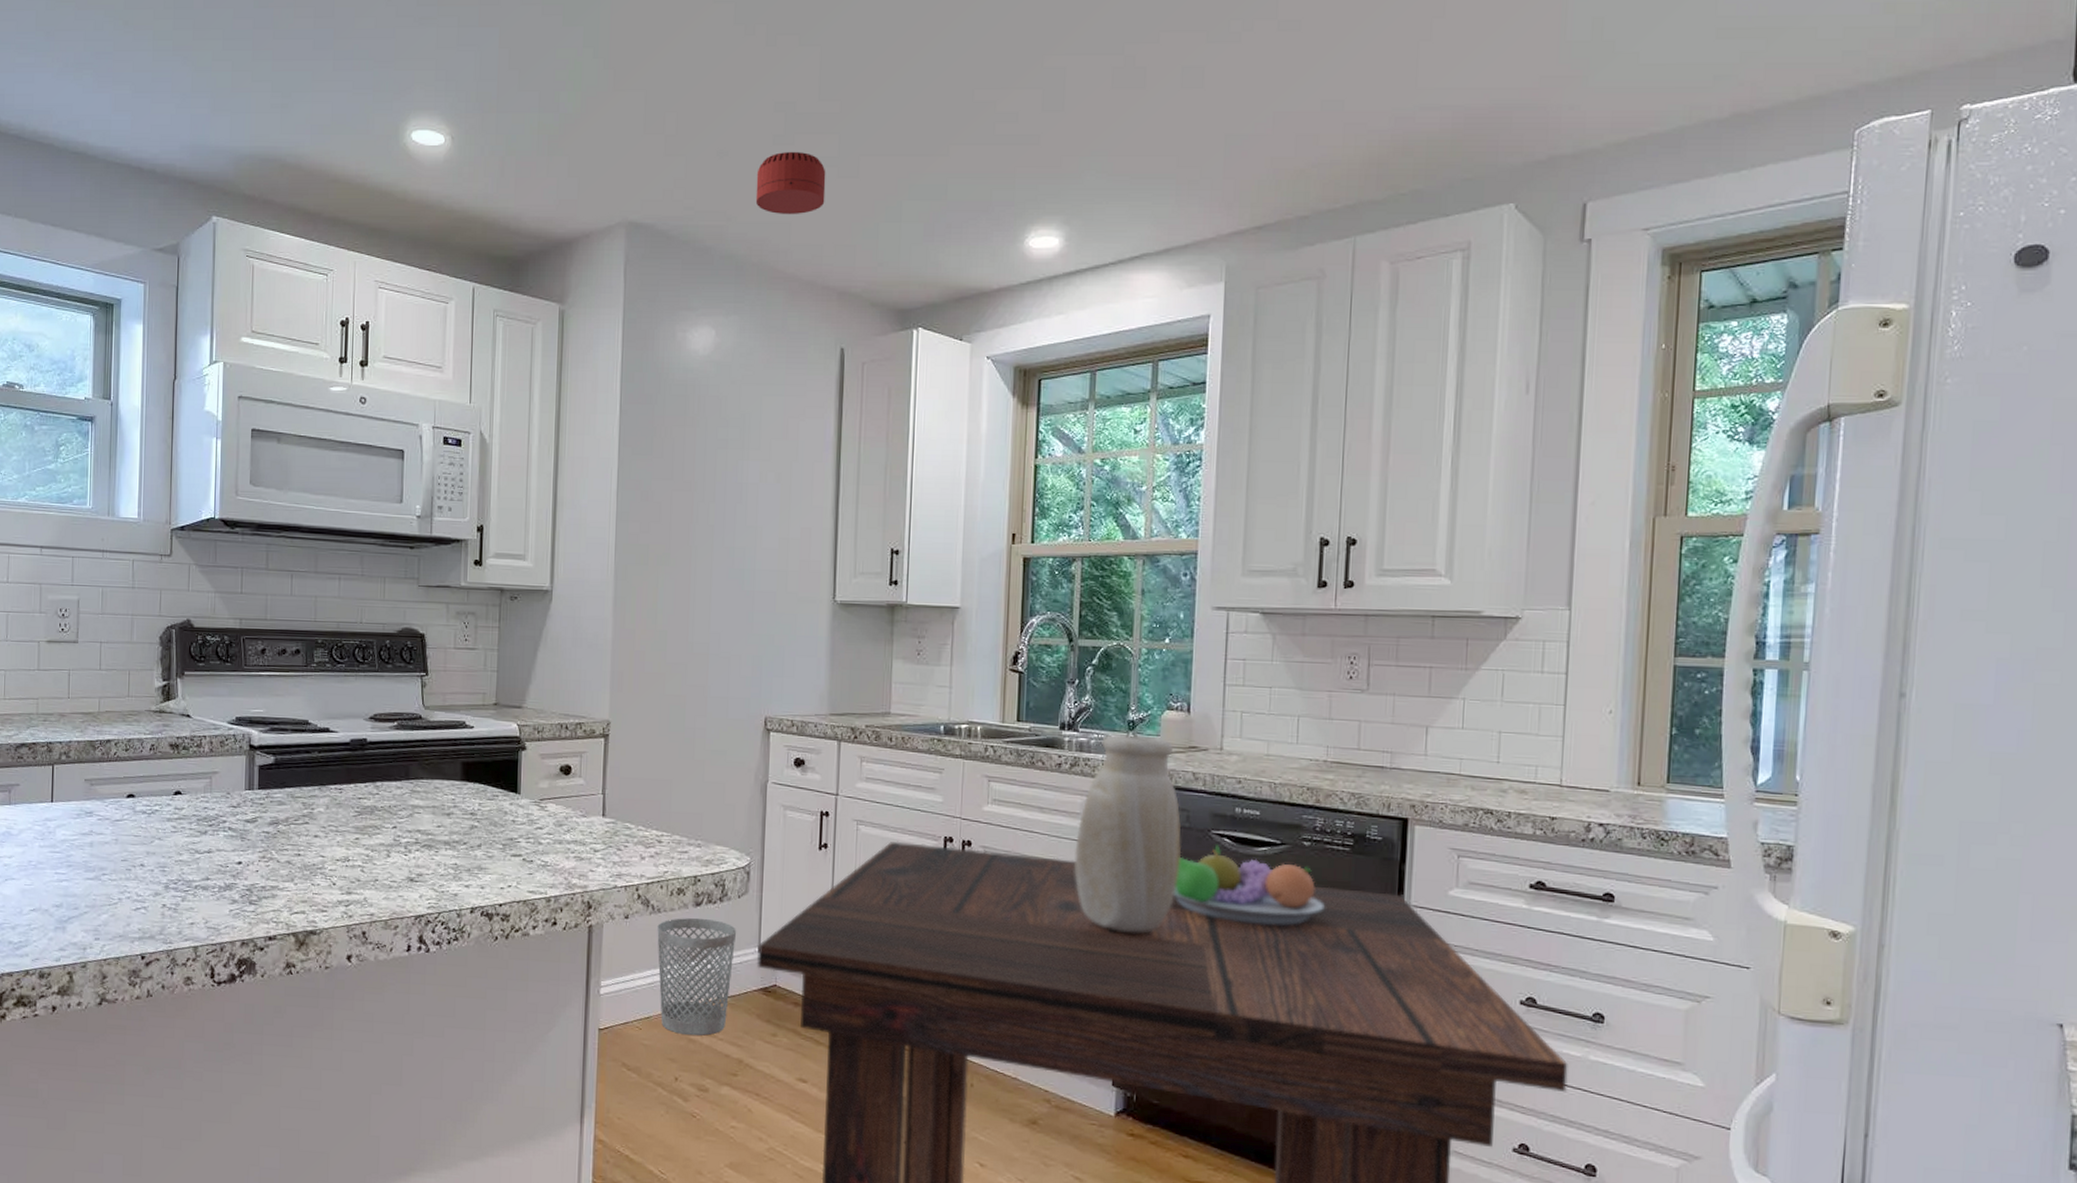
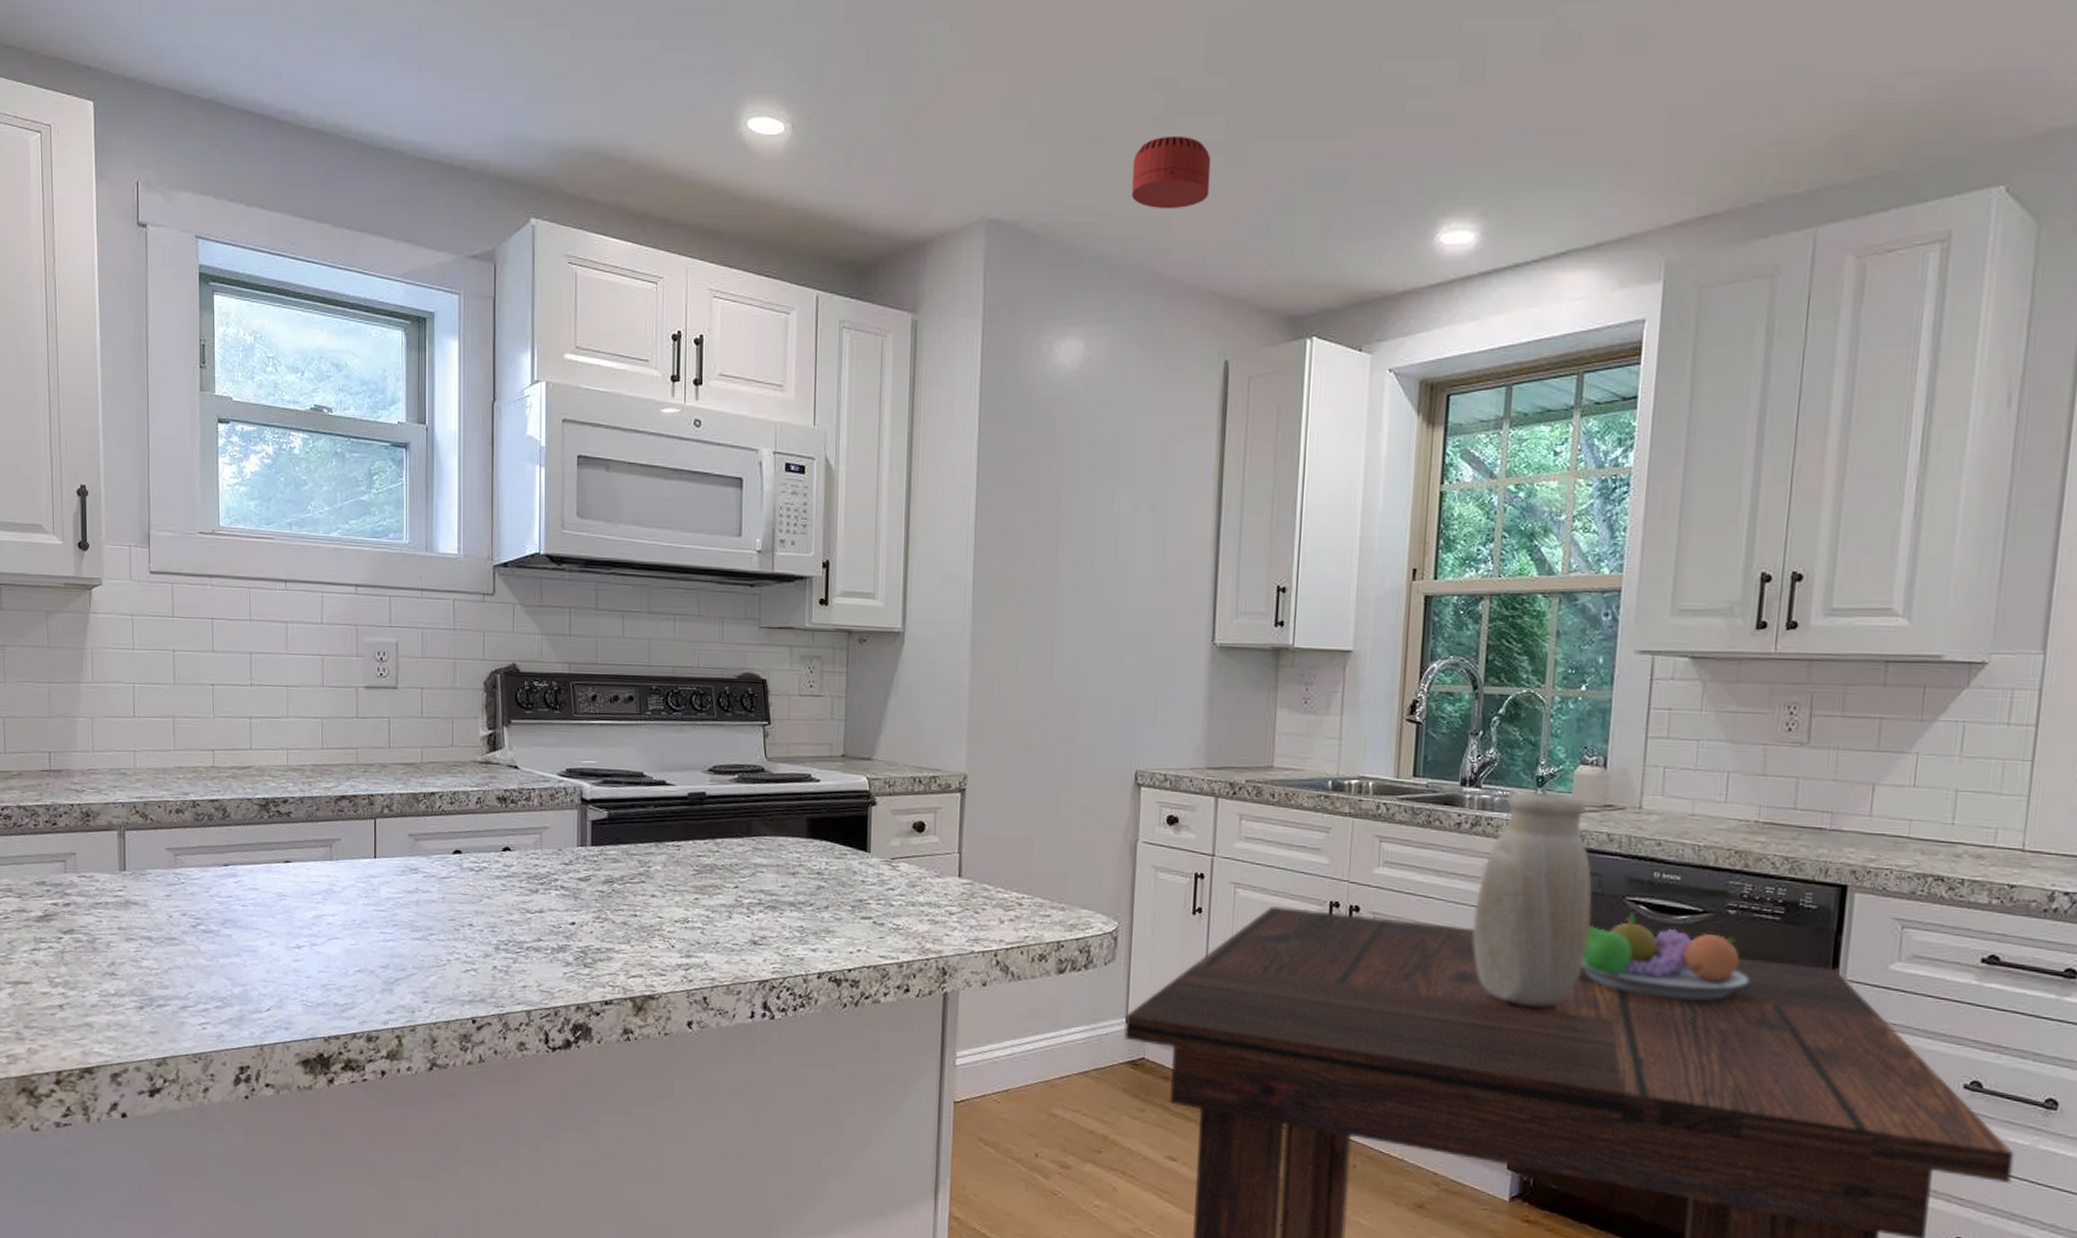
wastebasket: present [657,917,737,1036] -> none [1017,985,1103,1111]

